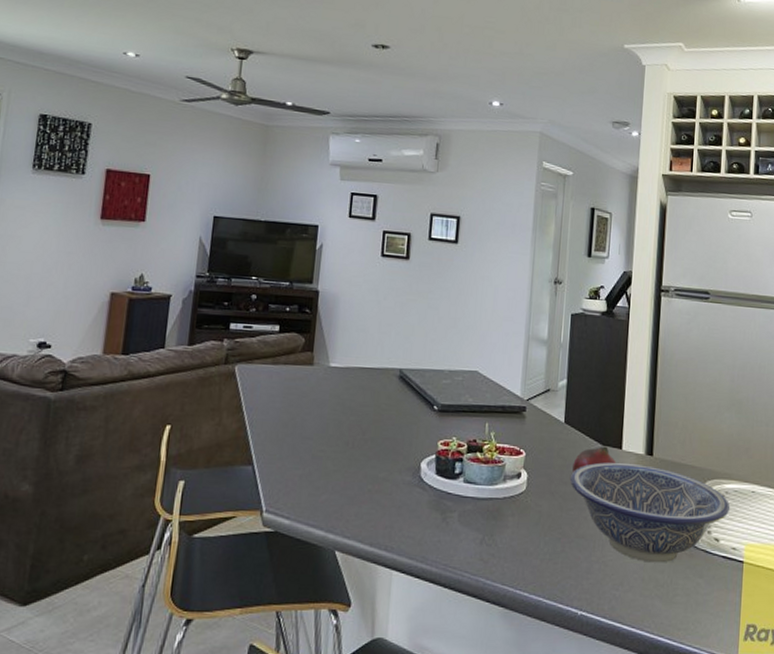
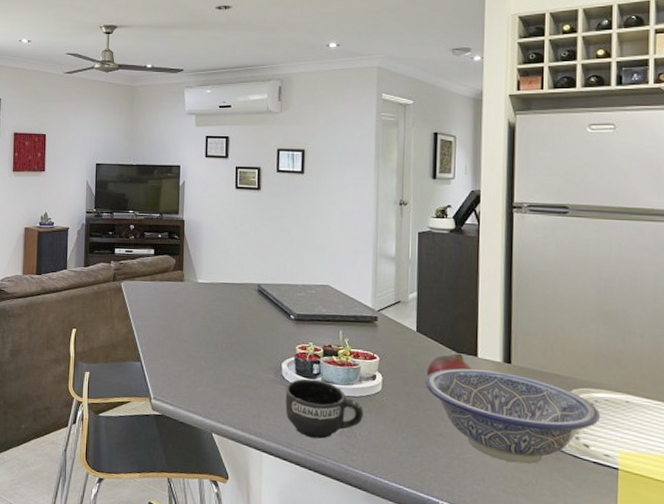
mug: none [421,479,506,549] -> present [285,378,363,439]

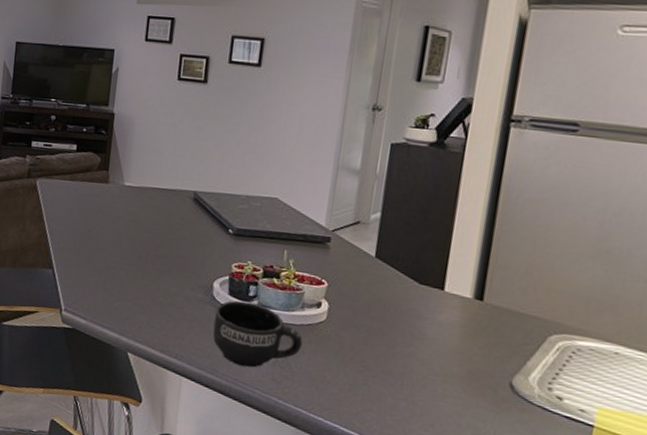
decorative bowl: present [424,368,601,464] -> none [377,301,583,413]
fruit: present [427,353,472,376] -> none [381,285,436,308]

